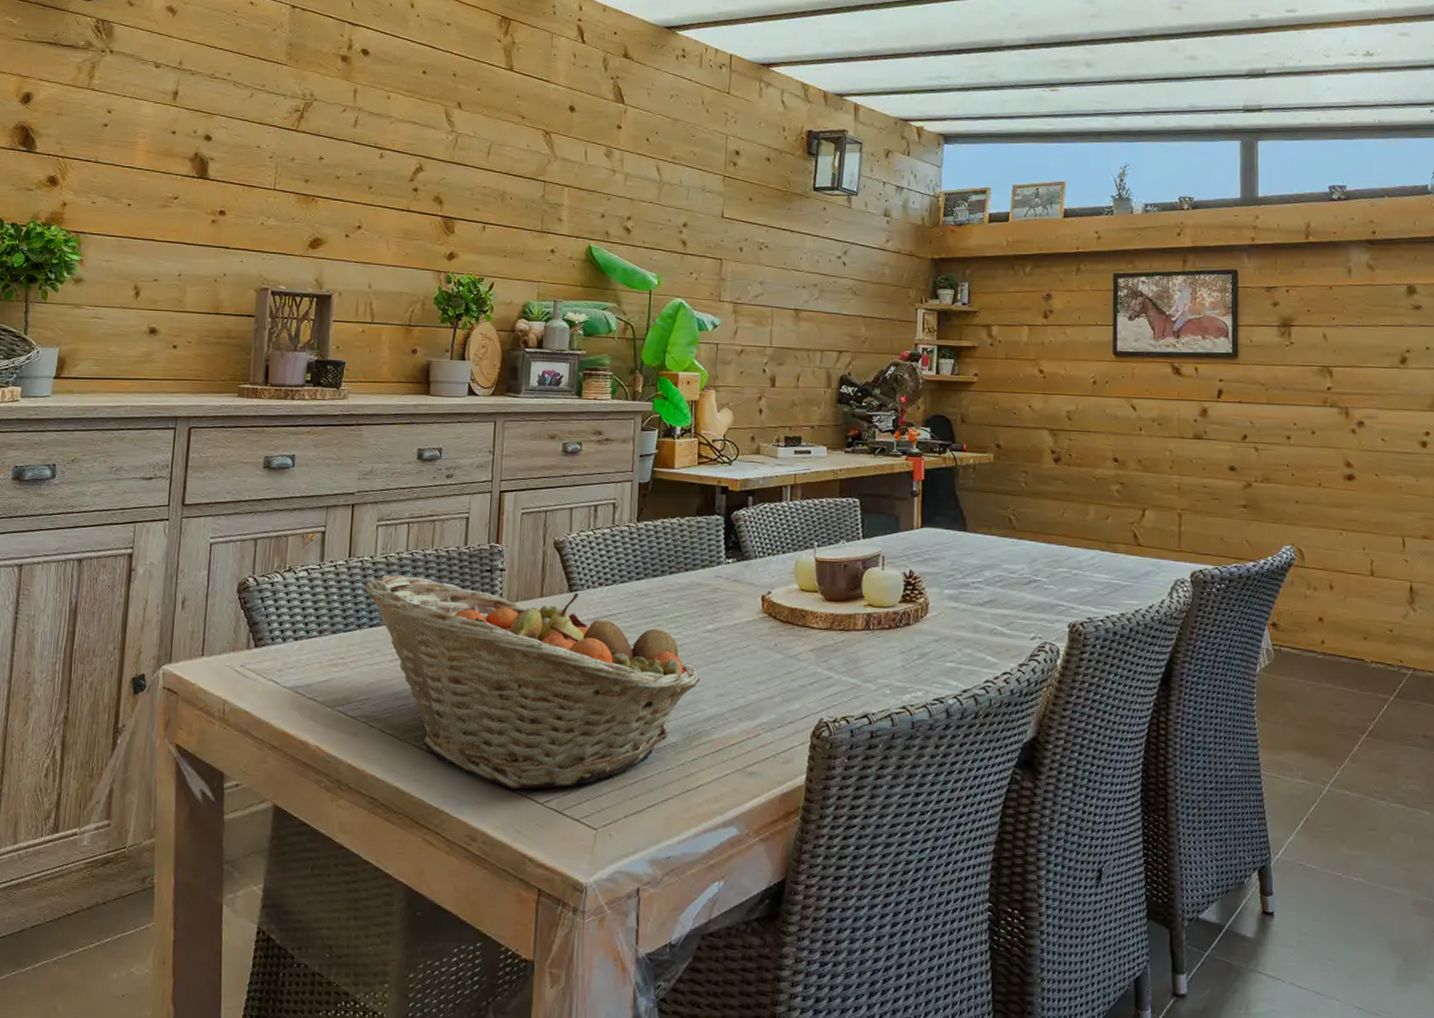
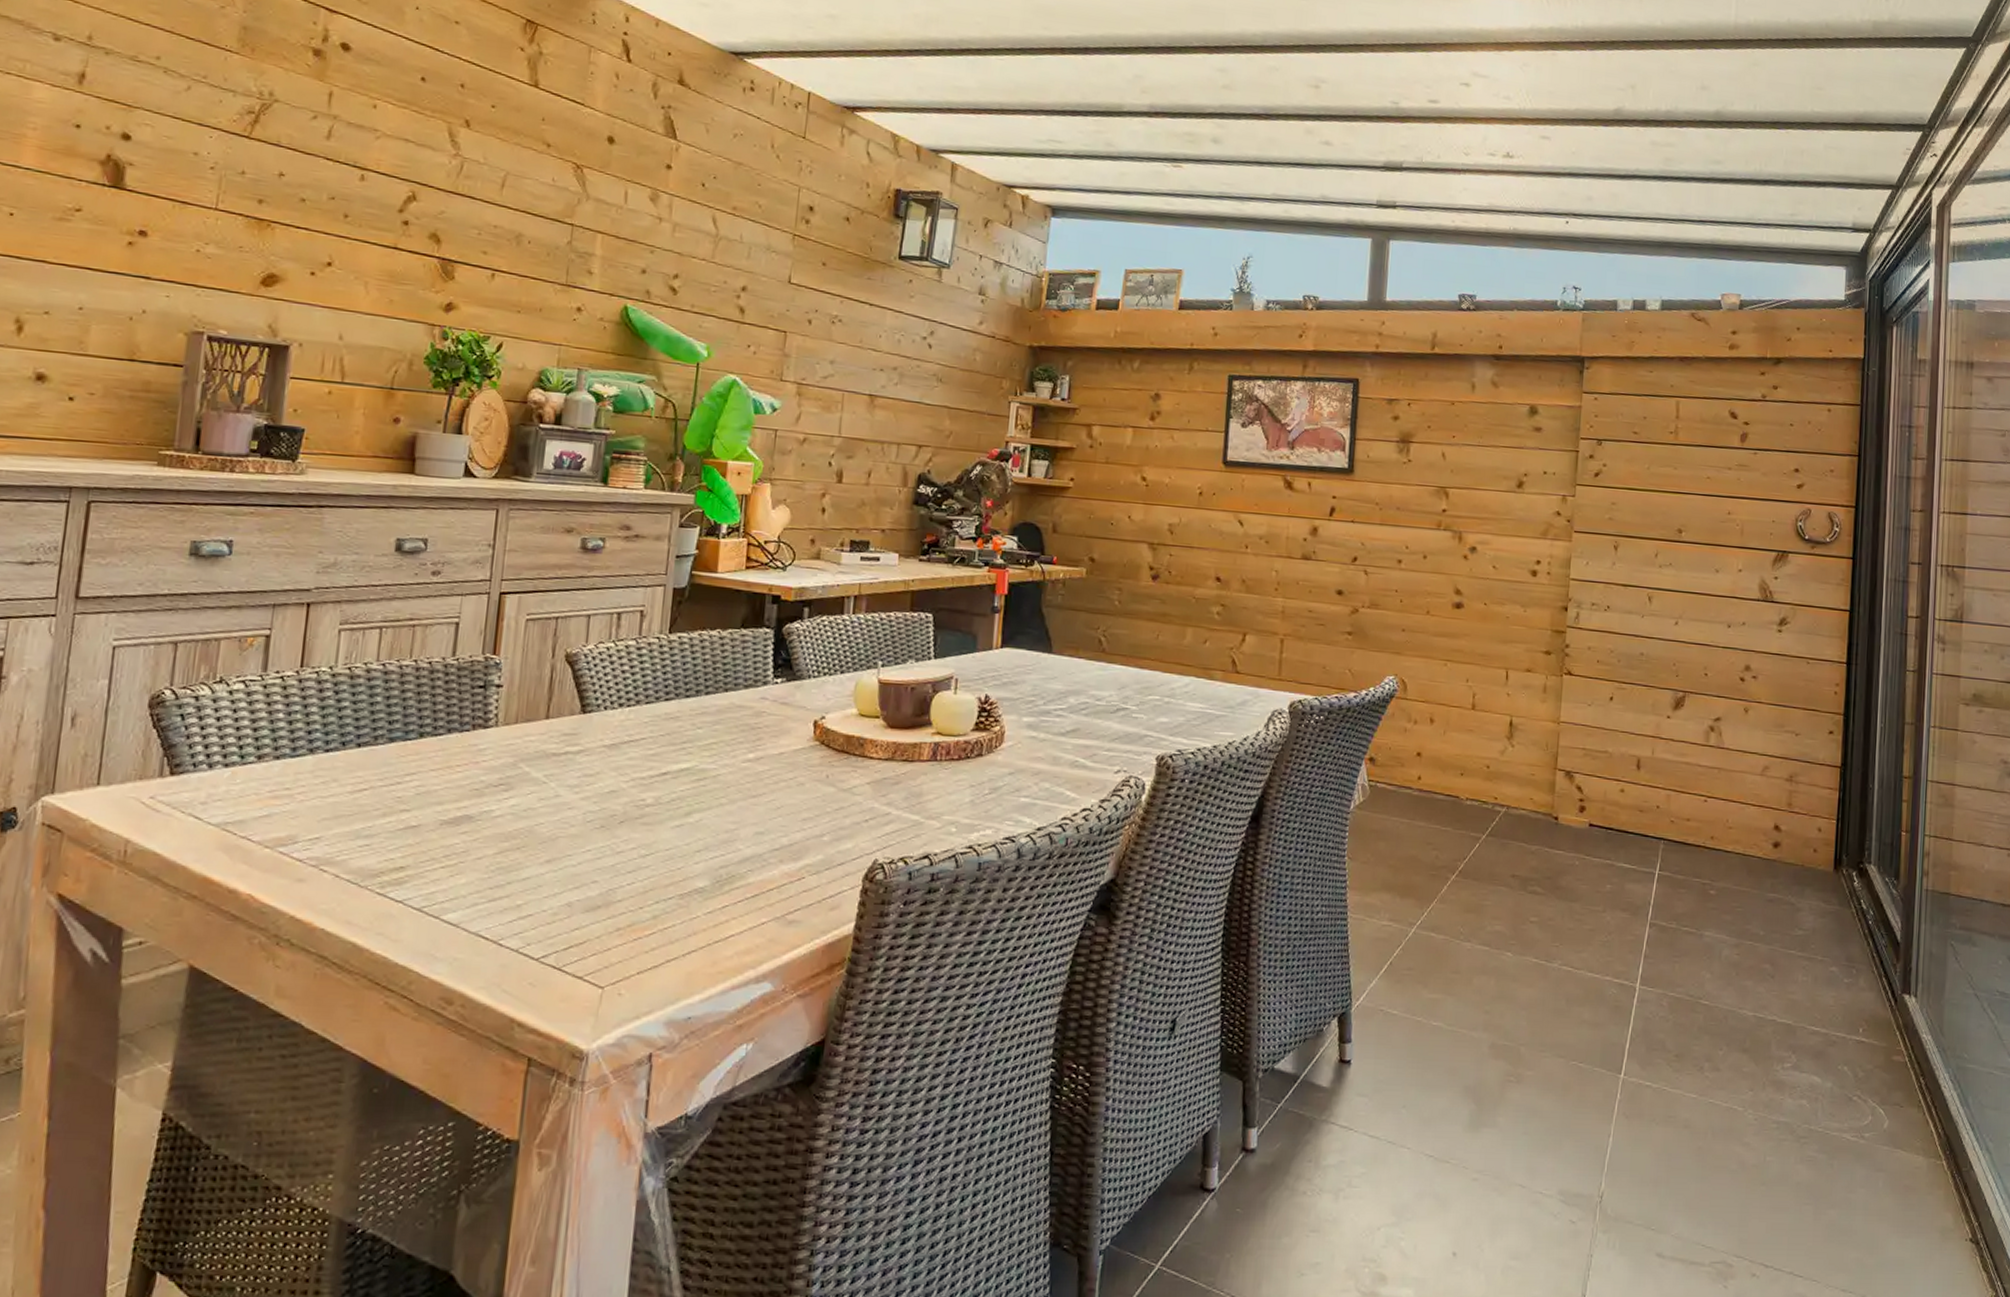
fruit basket: present [365,574,700,789] -> none [321,689,736,943]

